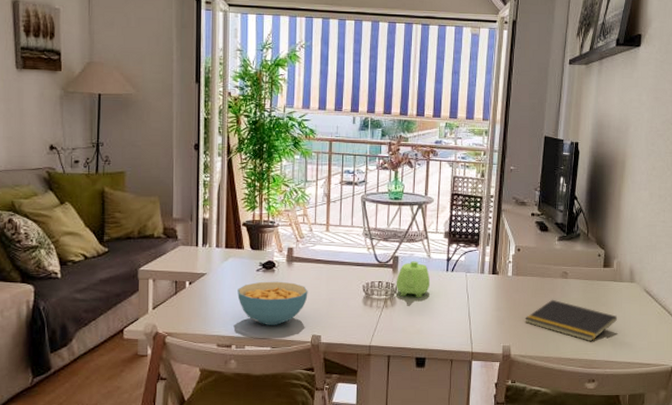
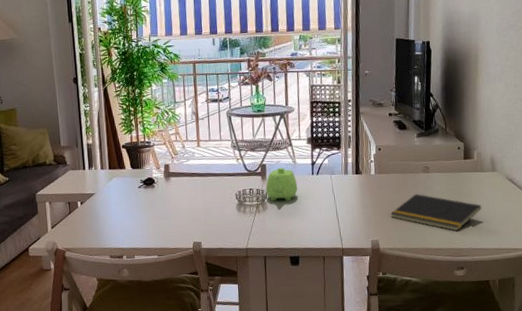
cereal bowl: present [237,281,308,325] -> none [123,195,187,236]

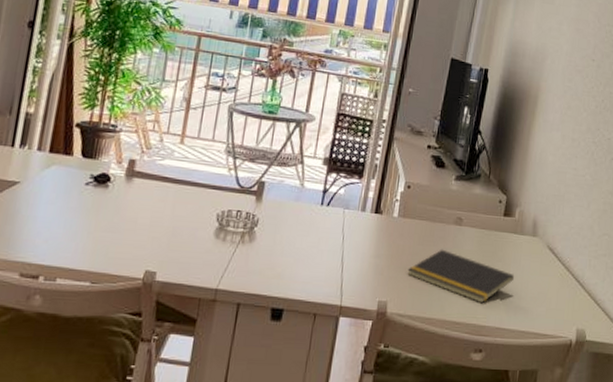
teapot: present [265,167,298,202] -> none [257,189,300,235]

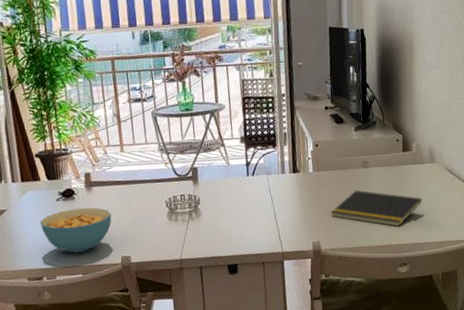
cereal bowl: none [56,198,148,255] -> present [40,207,112,253]

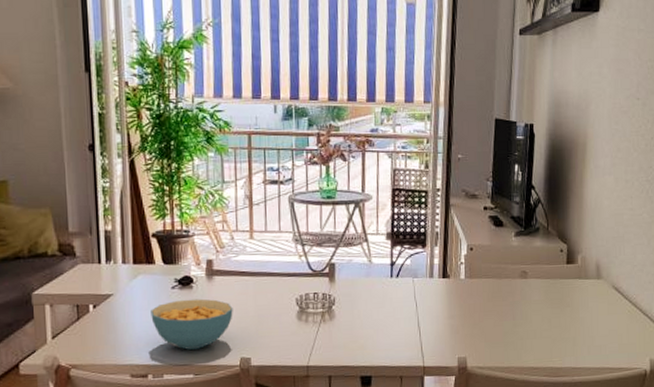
notepad: present [331,190,423,227] -> none [481,302,585,348]

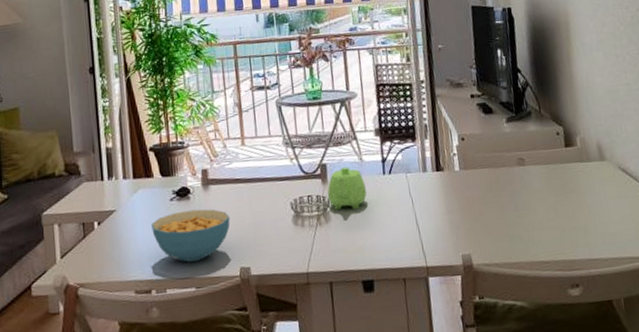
teapot: none [333,267,373,310] -> present [327,166,367,210]

